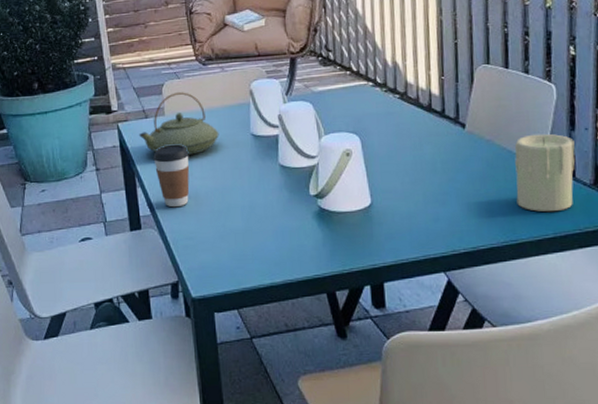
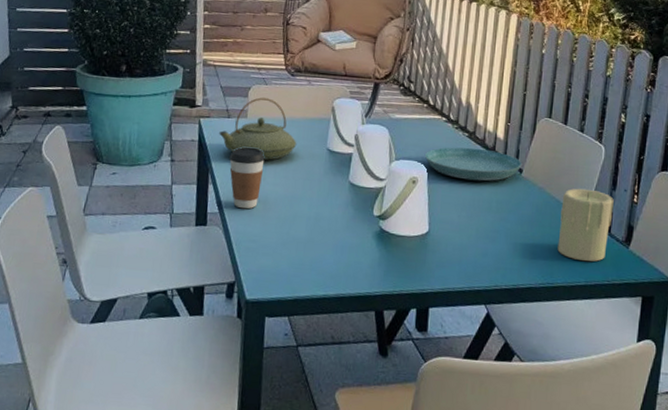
saucer: none [355,108,464,144] -> present [424,147,522,182]

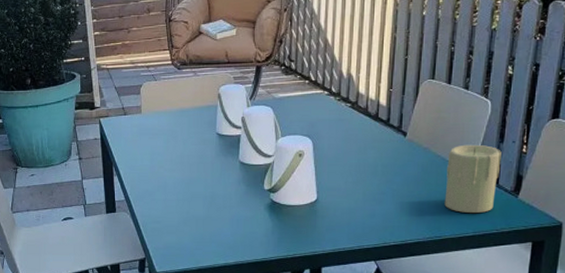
teapot: present [219,97,297,160] -> none [118,93,189,149]
coffee cup: present [229,147,265,209] -> none [129,139,161,195]
saucer: present [424,147,522,182] -> none [309,117,406,148]

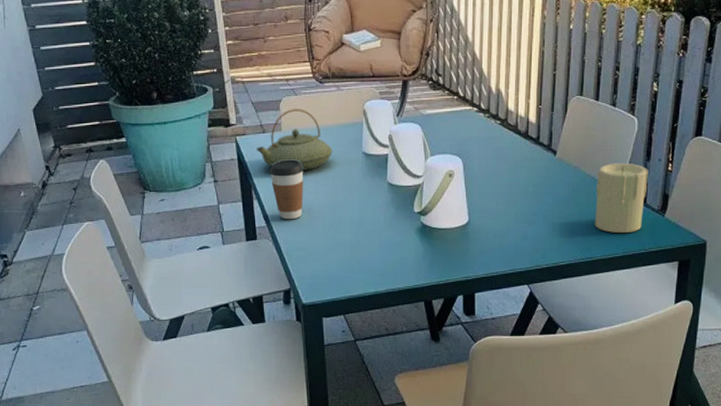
teapot: none [118,93,189,149] -> present [257,109,333,170]
coffee cup: none [129,139,161,195] -> present [269,159,304,220]

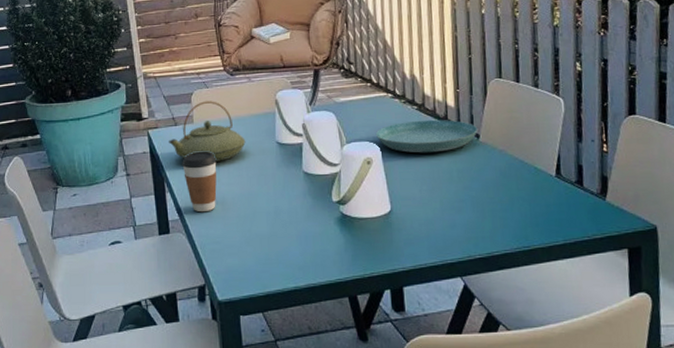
saucer: none [458,134,556,168] -> present [375,119,478,153]
candle: present [594,163,648,234] -> none [526,144,583,220]

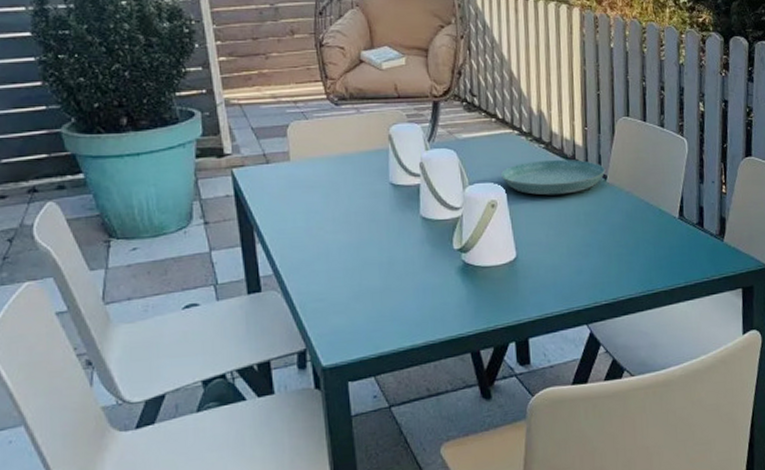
teapot: present [169,101,246,162] -> none [259,134,354,206]
coffee cup: present [182,151,217,213] -> none [276,193,320,266]

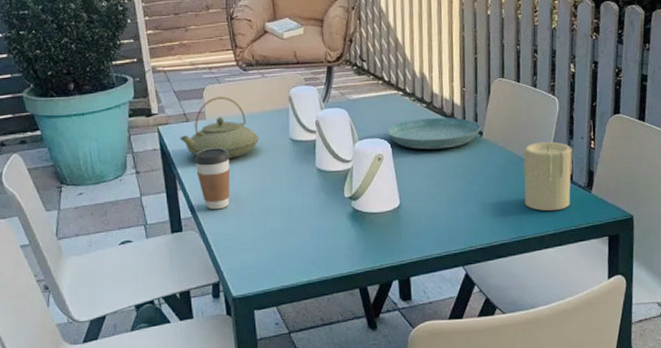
teapot: none [259,134,354,206] -> present [180,96,260,159]
coffee cup: none [276,193,320,266] -> present [194,147,231,210]
candle: none [651,186,704,262] -> present [523,141,573,211]

